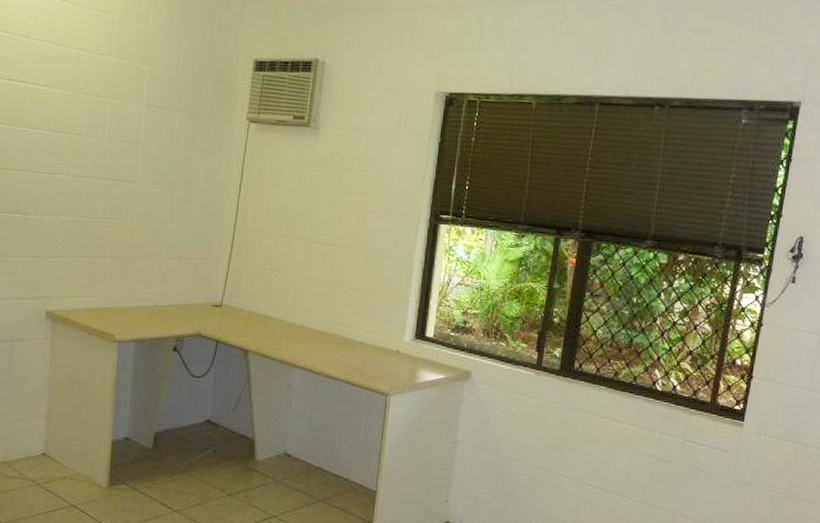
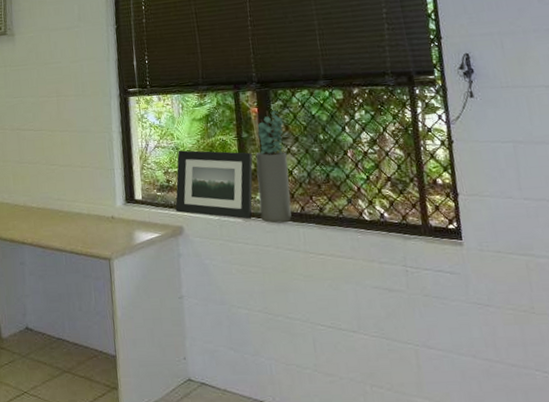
picture frame: none [467,292,559,374] -> present [175,150,253,219]
vase: none [554,259,600,383] -> present [255,105,292,224]

